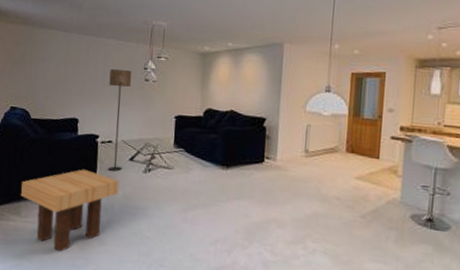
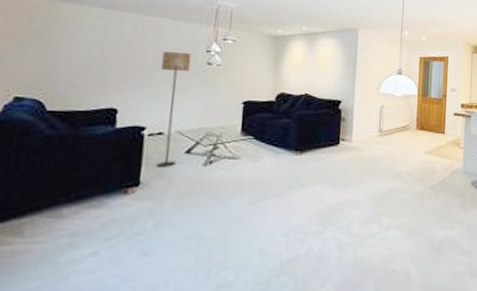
side table: present [21,169,120,252] -> none [25,168,172,275]

